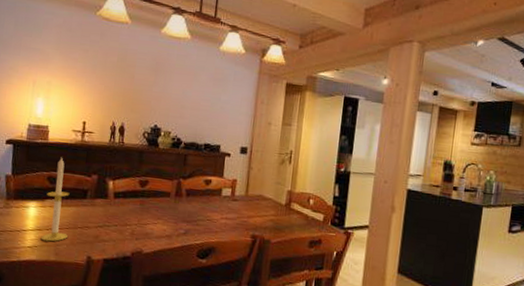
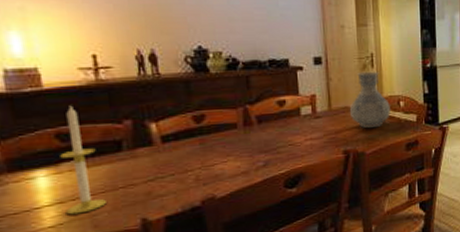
vase: none [263,166,300,220] -> present [349,71,390,129]

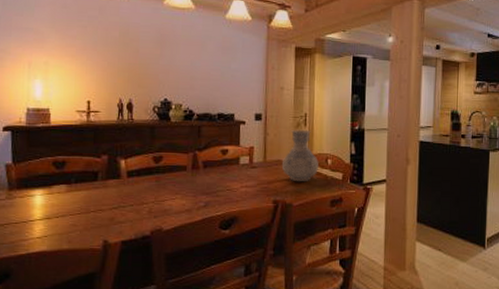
candle: present [60,105,106,215] -> none [50,140,80,230]

